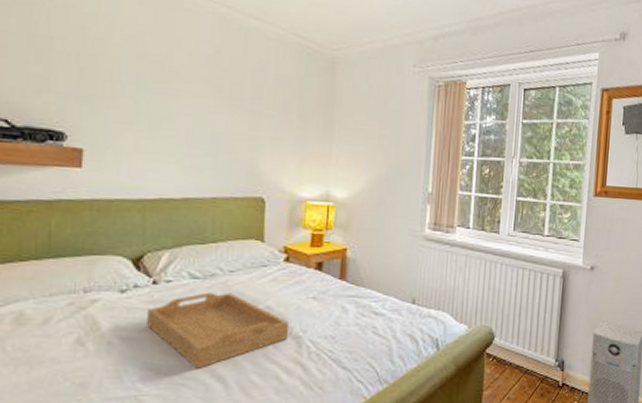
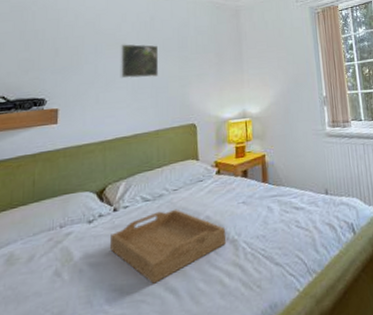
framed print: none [168,78,224,131] -> present [120,43,159,79]

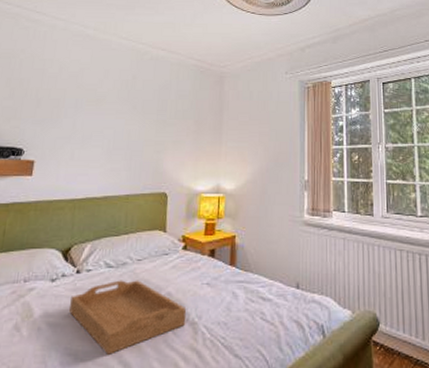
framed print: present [120,43,159,79] -> none [96,100,138,139]

